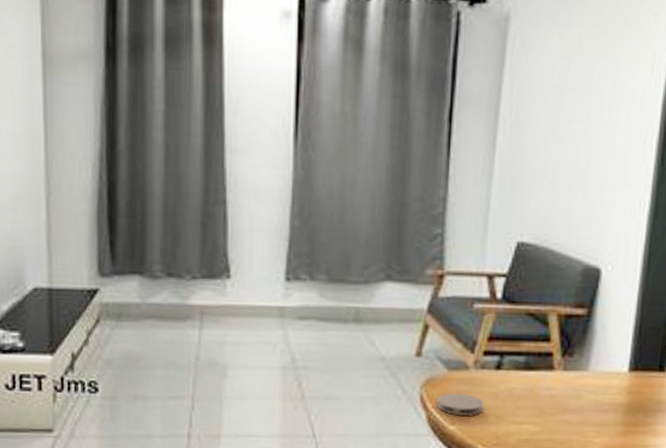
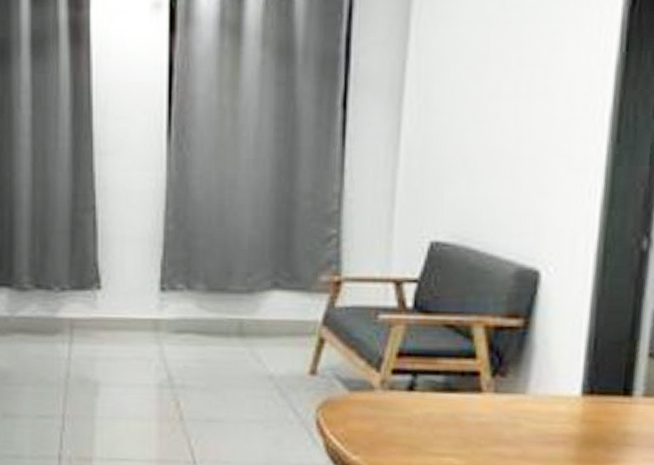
coaster: present [436,392,484,416] -> none [335,417,394,445]

